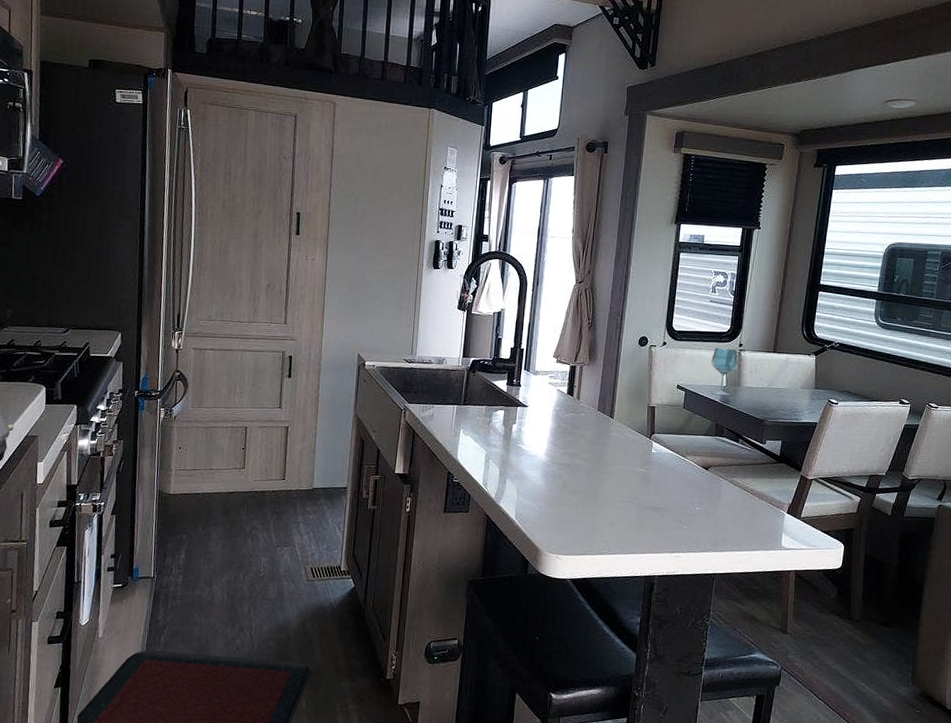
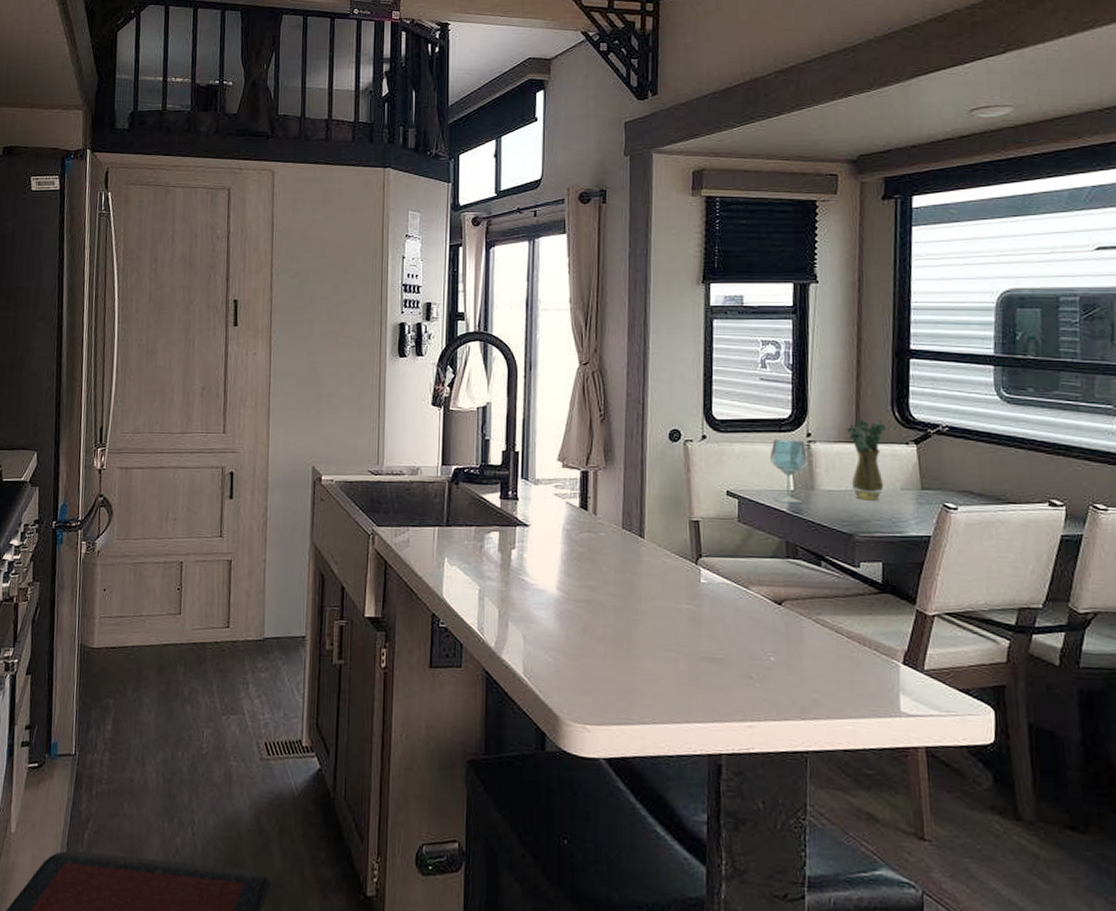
vase: none [766,332,796,396] -> present [847,416,886,501]

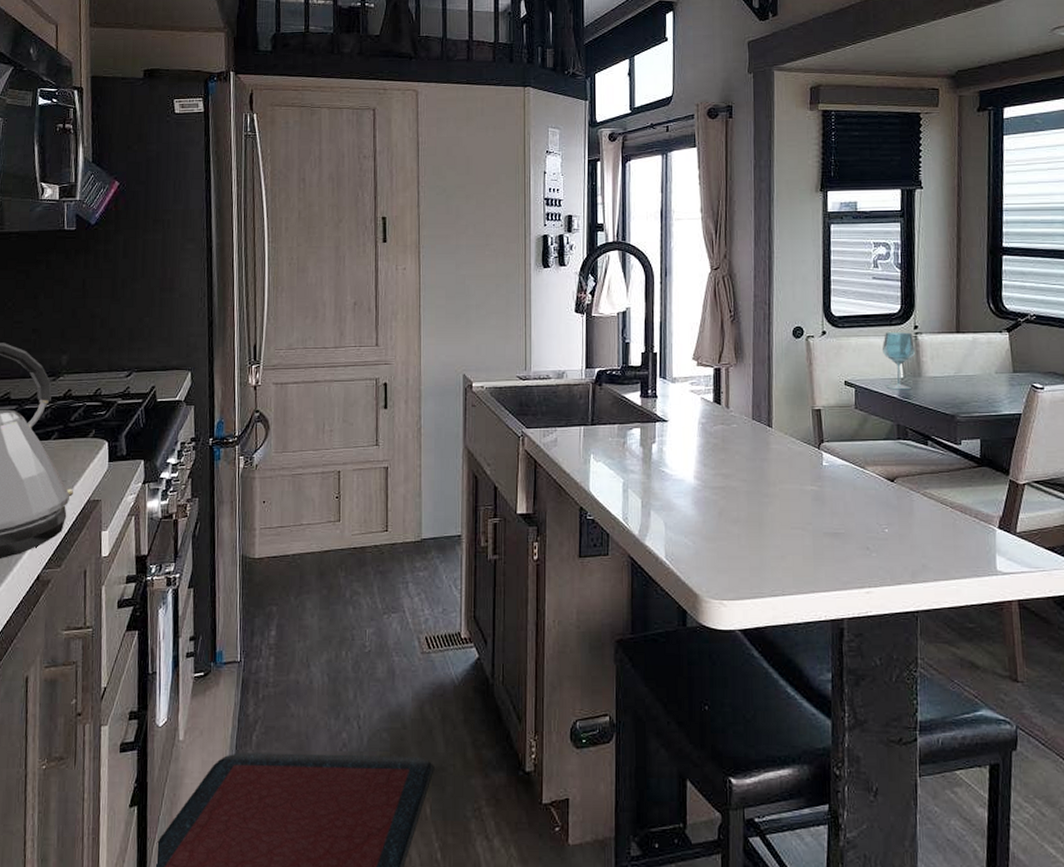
vase: present [847,416,886,501] -> none [949,308,982,384]

